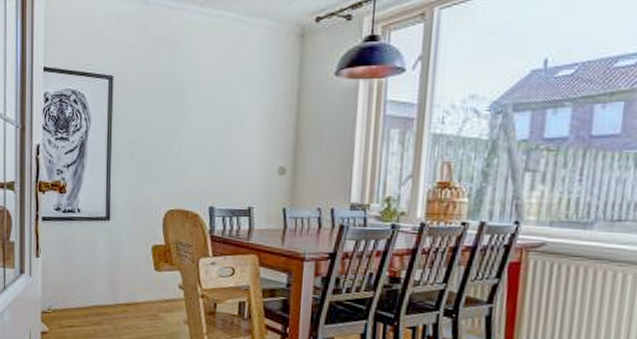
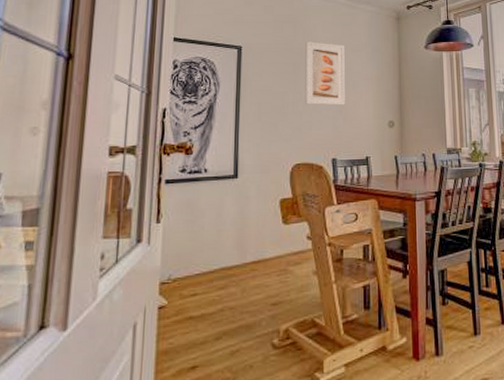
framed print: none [181,69,231,147] -> present [305,42,345,106]

